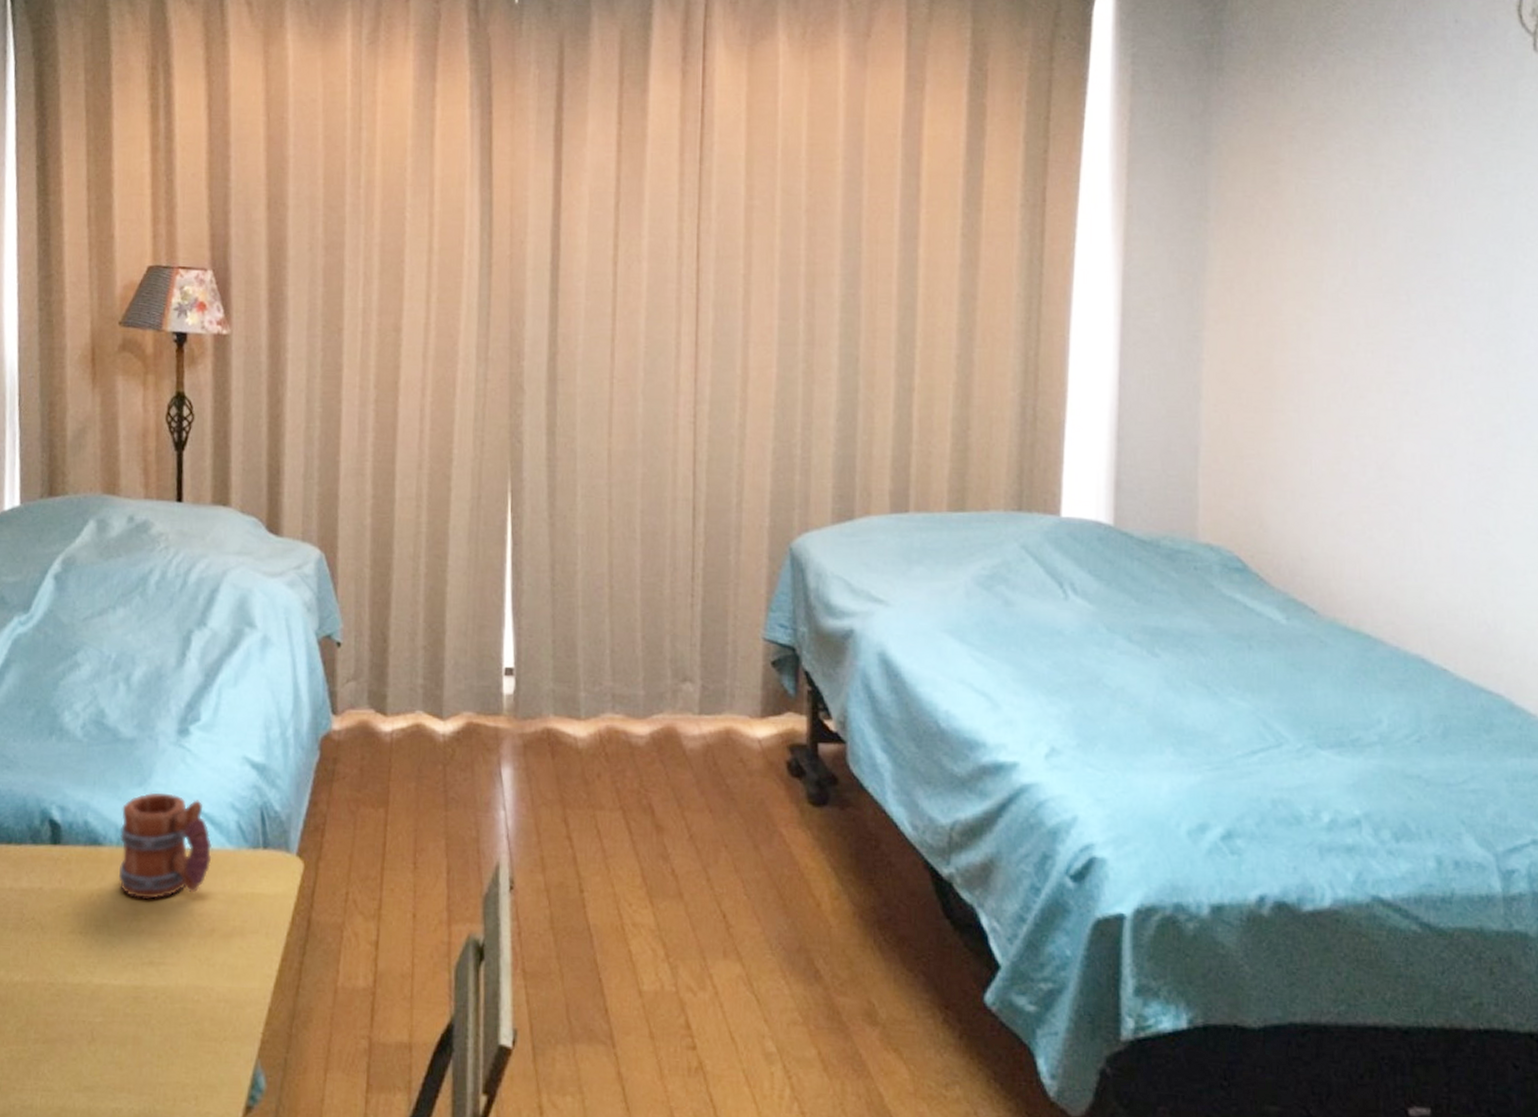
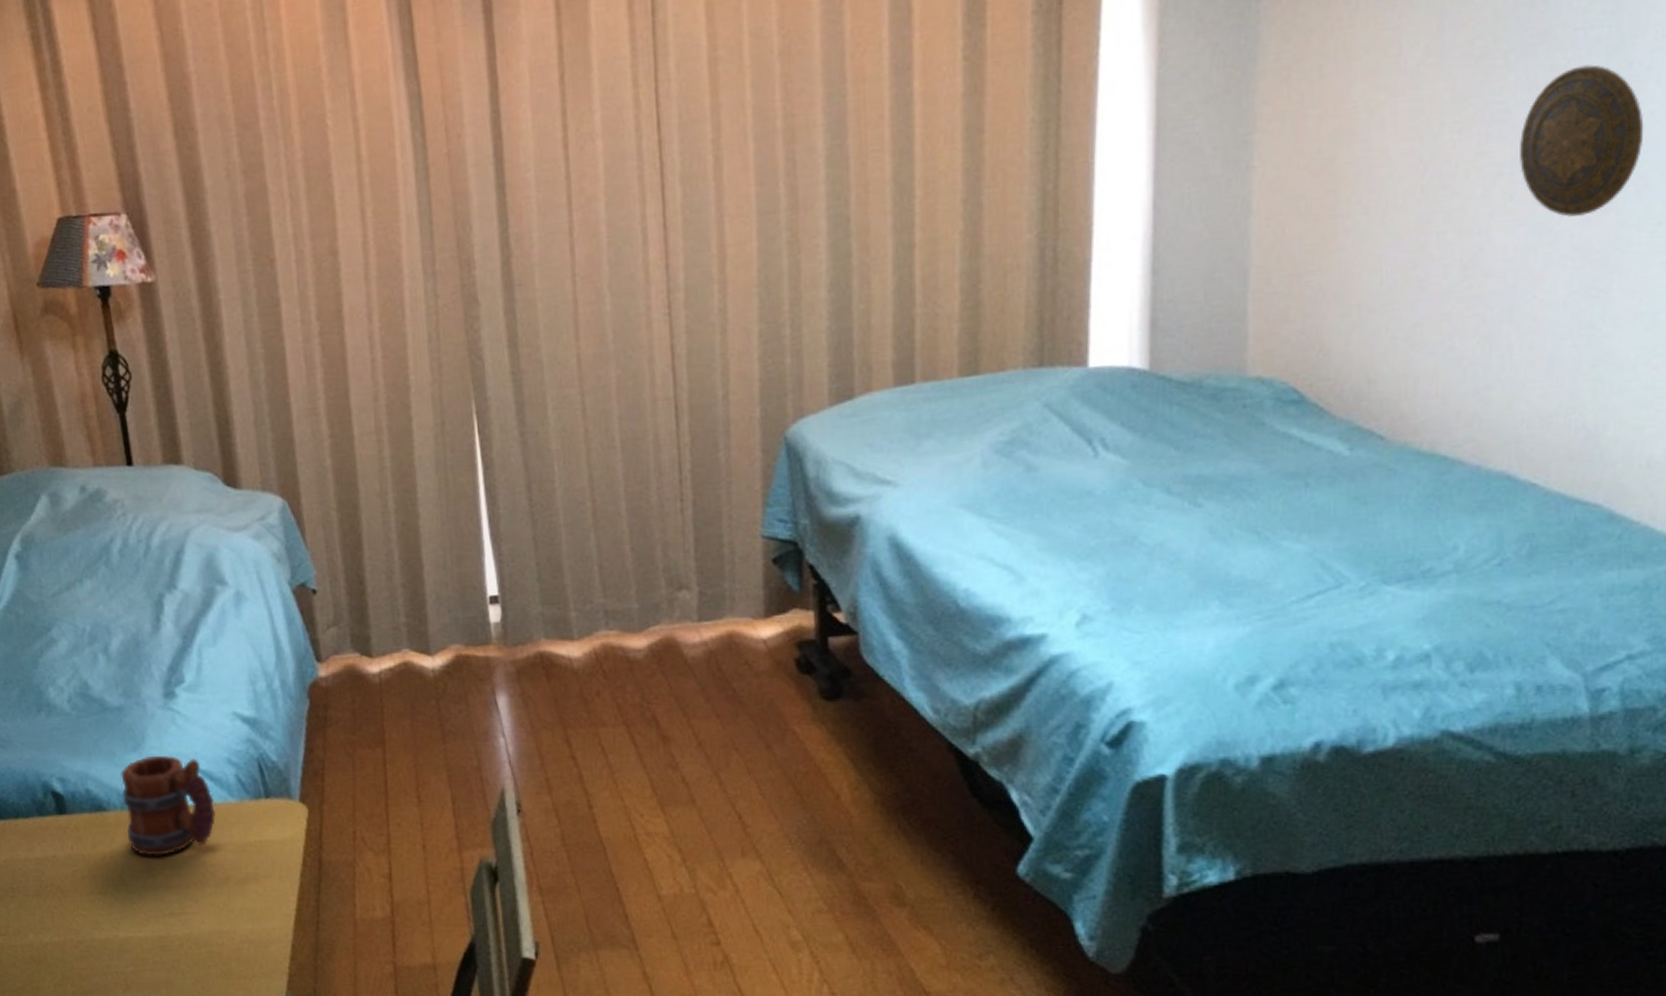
decorative plate: none [1422,310,1522,437] -> present [1520,64,1644,217]

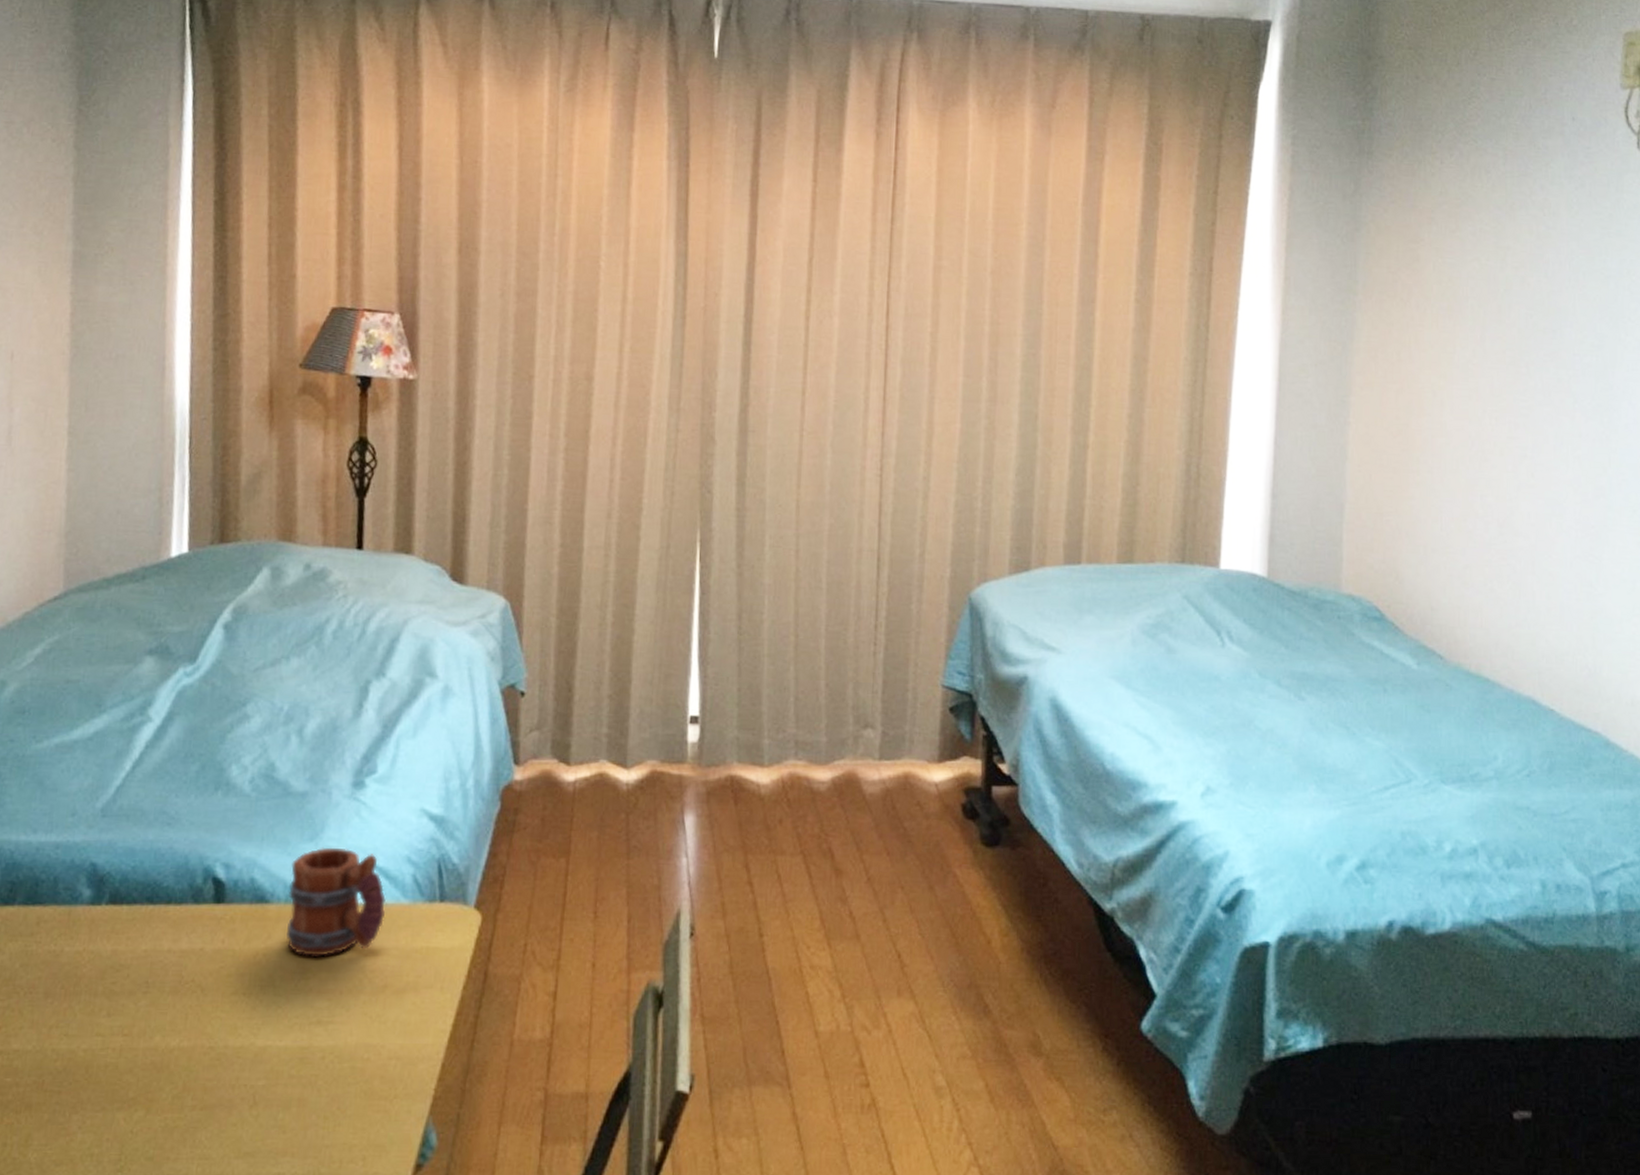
decorative plate: present [1520,64,1644,217] -> none [1538,382,1622,498]

